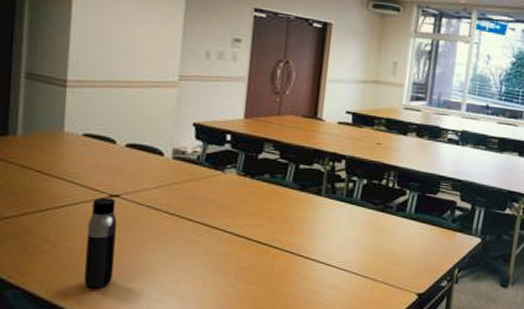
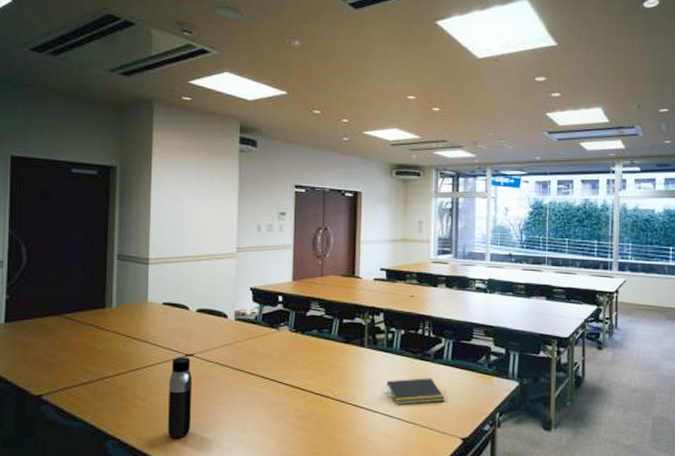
notepad: none [342,231,404,258] -> present [386,378,445,405]

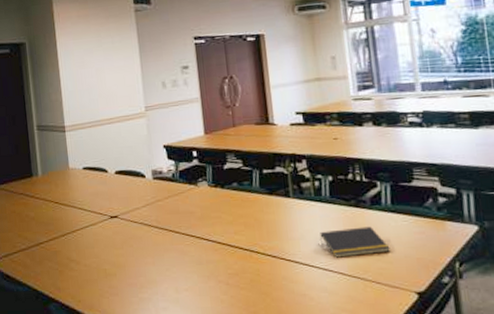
water bottle: present [168,357,193,438] -> none [98,219,124,300]

